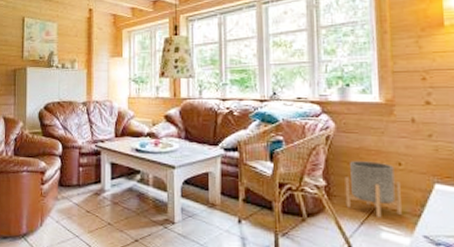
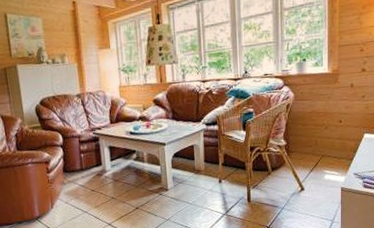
planter: present [344,161,402,218] -> none [300,121,340,165]

